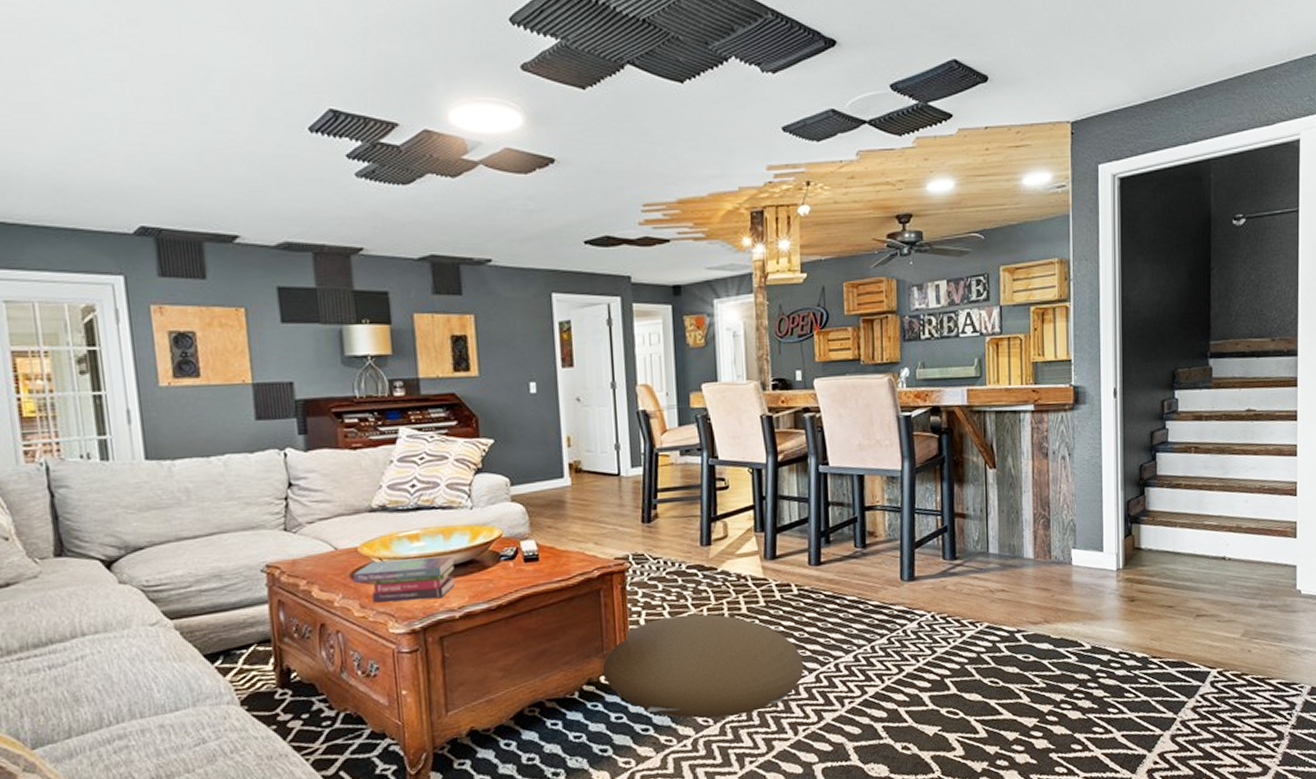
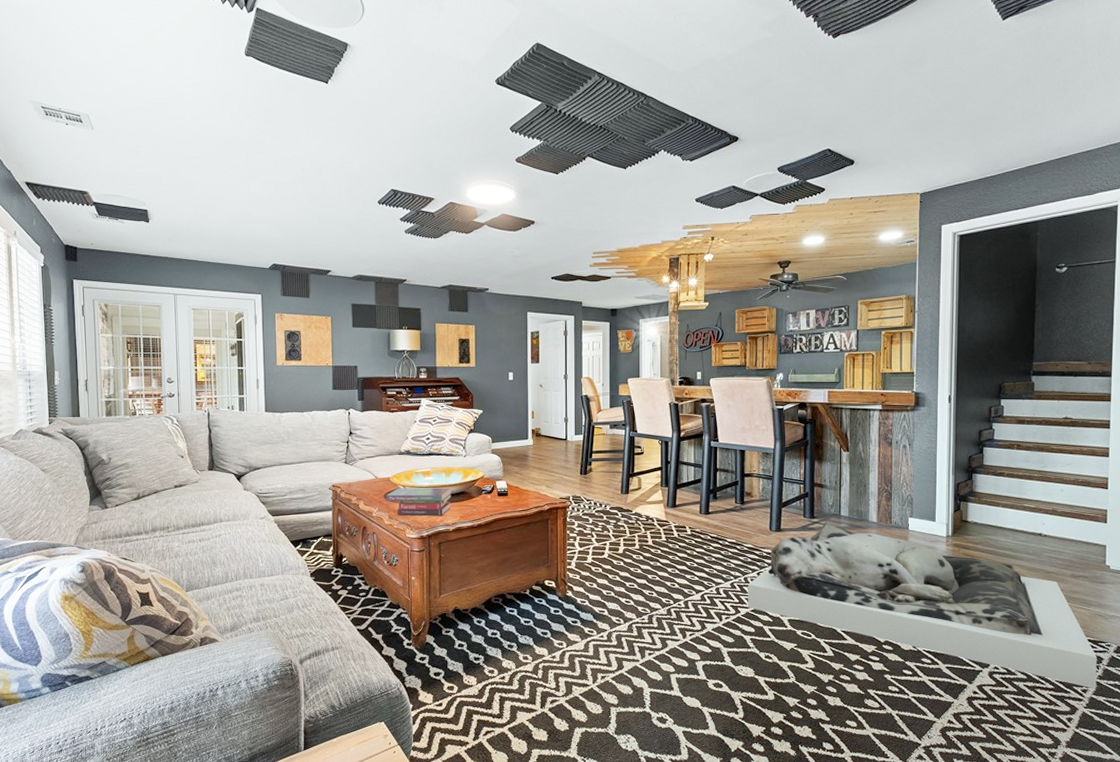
pouf: present [601,614,804,719] -> none [546,542,693,619]
dog bed: none [876,562,1290,742] -> present [748,521,1097,689]

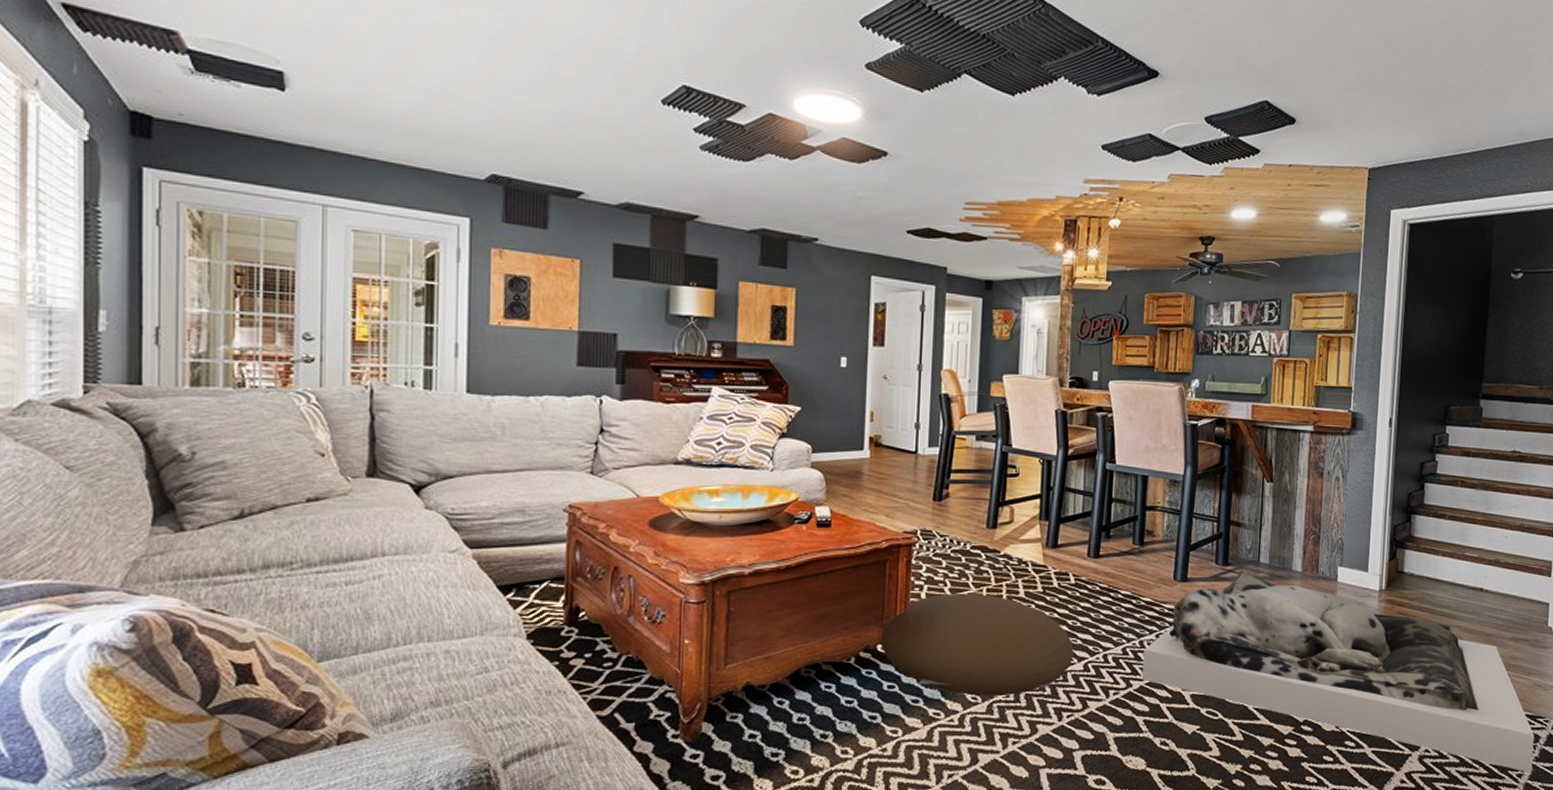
books: present [386,487,451,516] -> none [651,512,750,554]
pouf: none [546,542,693,619] -> present [880,593,1074,697]

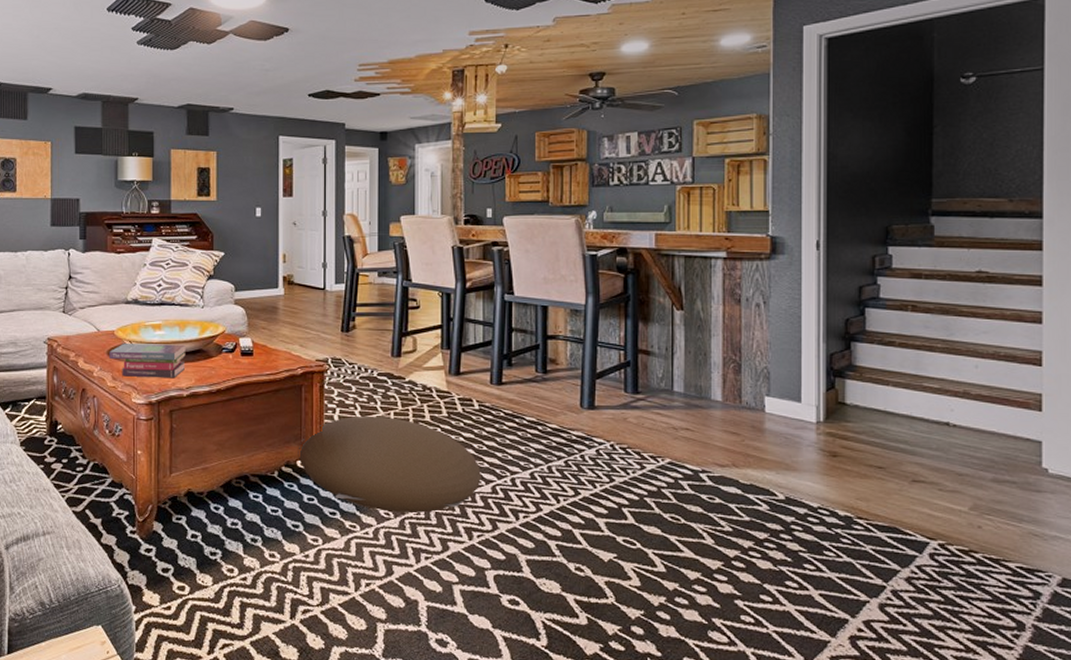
books: none [651,512,750,554] -> present [109,343,186,379]
dog bed: present [1142,570,1535,773] -> none [552,398,1033,635]

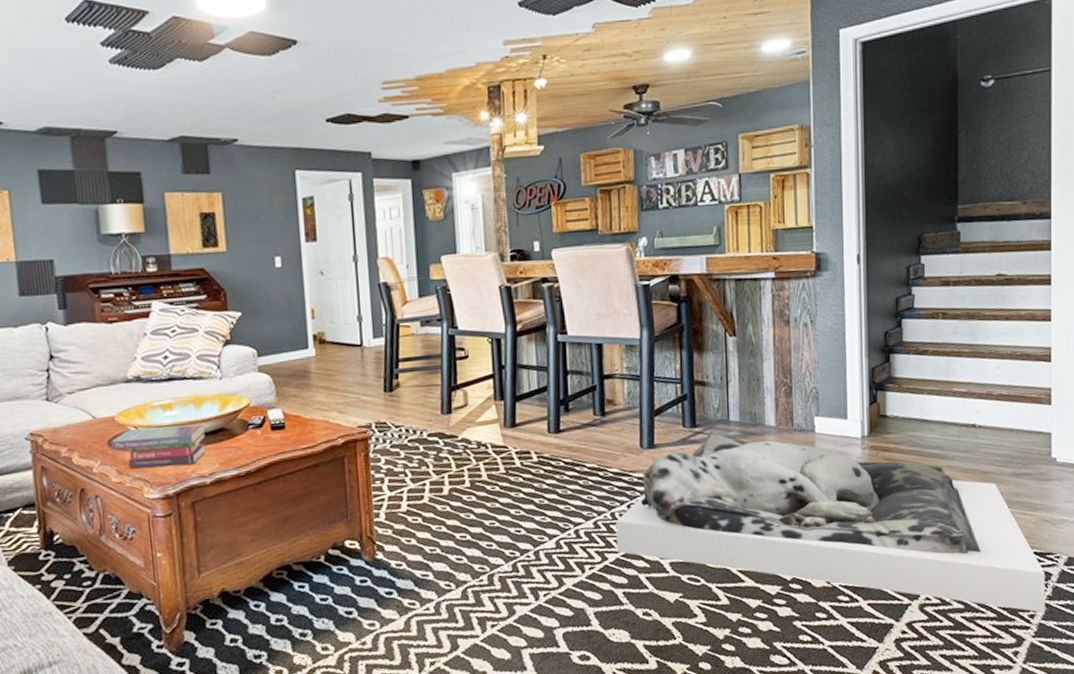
pouf: present [299,415,481,513] -> none [346,480,544,583]
dog bed: none [552,398,1033,635] -> present [616,430,1045,613]

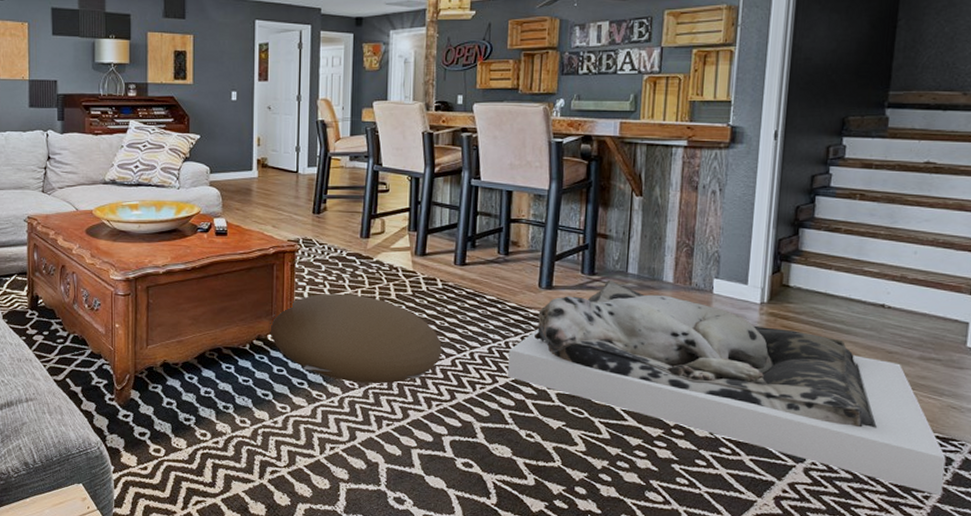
books: present [110,424,205,469] -> none [88,222,162,256]
pouf: none [346,480,544,583] -> present [270,293,442,384]

